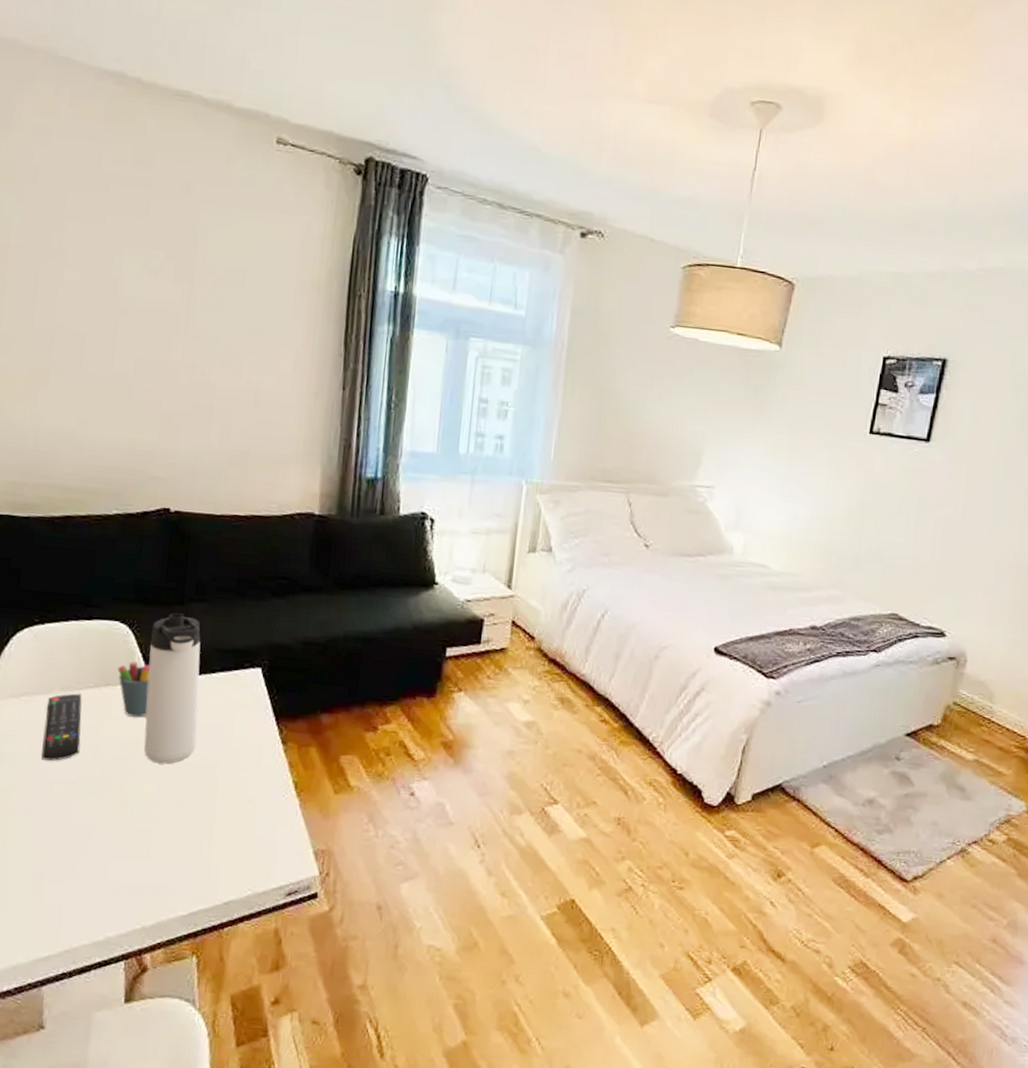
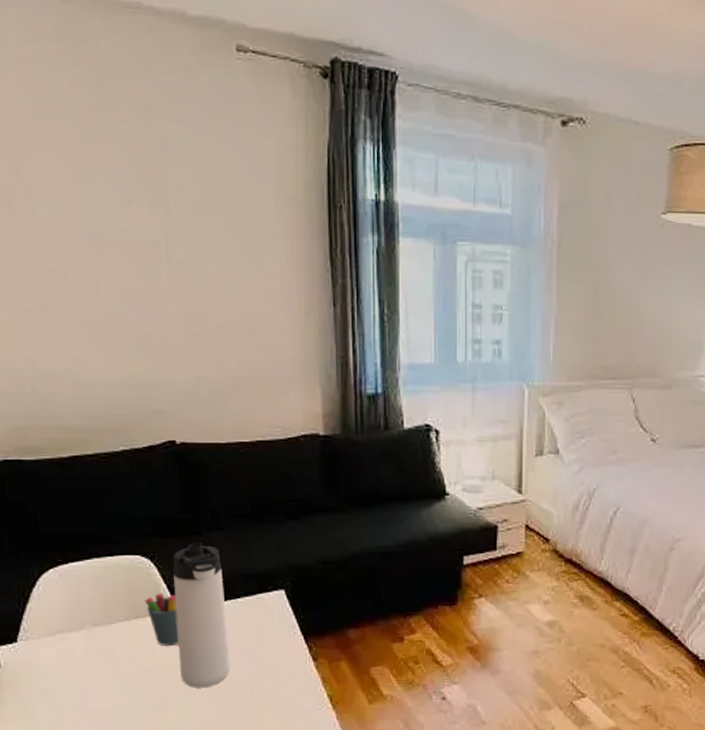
remote control: present [41,693,82,761] -> none [81,628,119,693]

